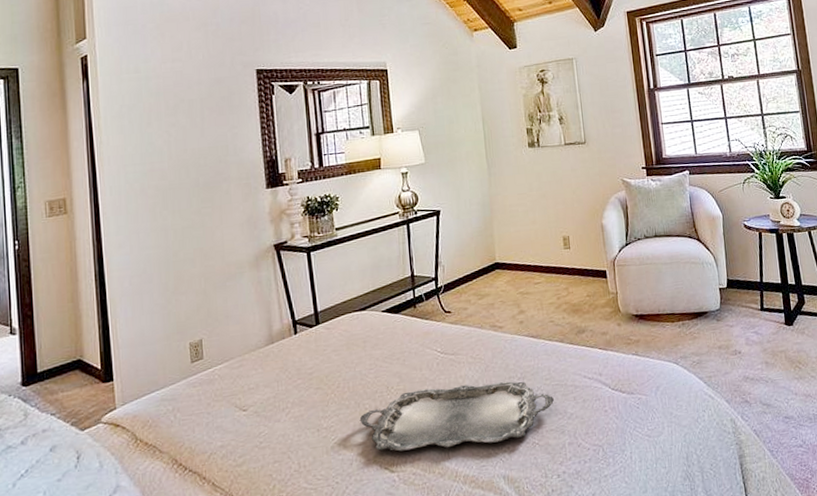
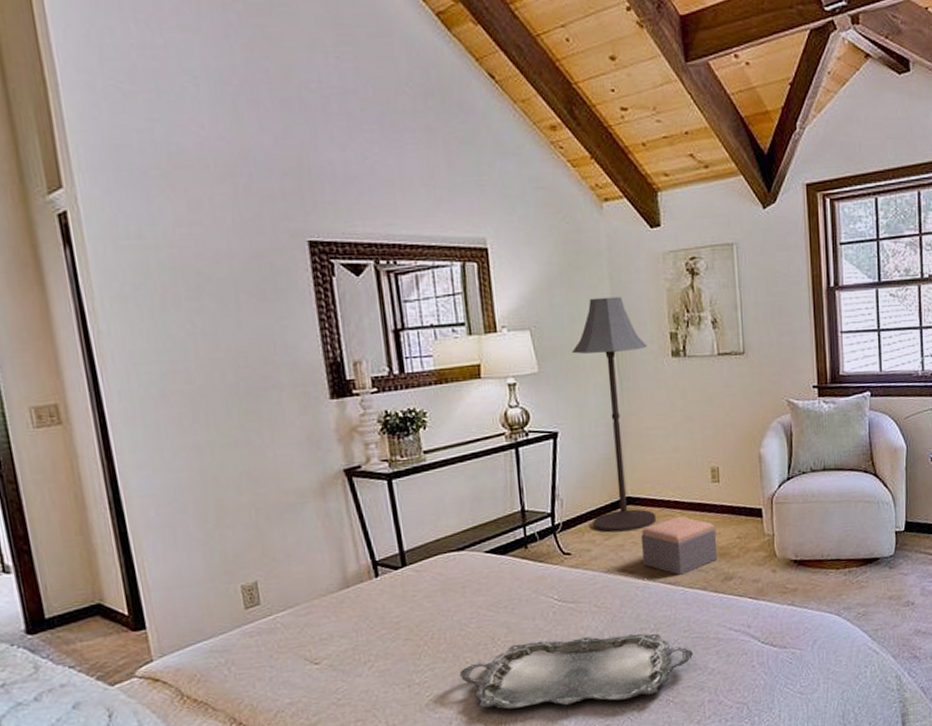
floor lamp: none [451,102,520,294] -> present [572,296,657,533]
footstool: none [507,278,572,329] -> present [640,516,718,575]

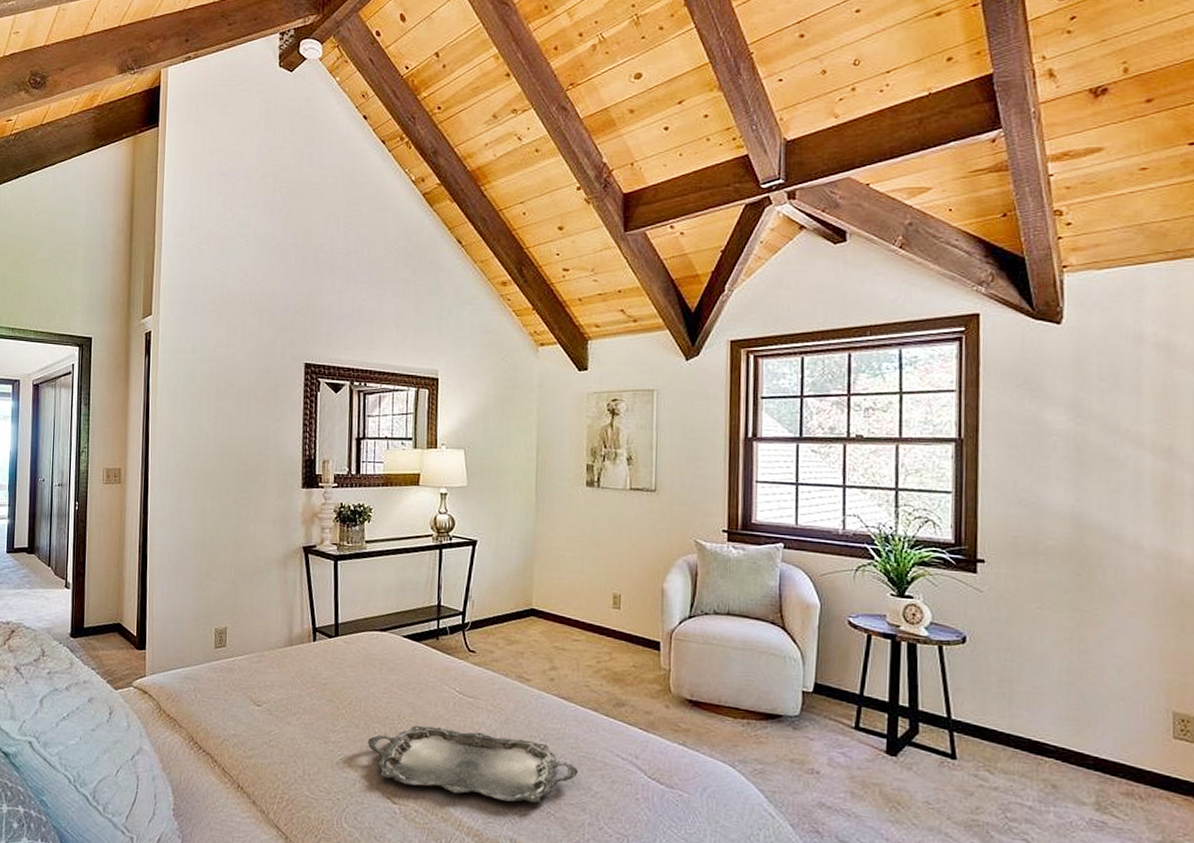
floor lamp: present [572,296,657,533] -> none [498,427,564,641]
footstool: present [640,516,718,575] -> none [539,635,612,692]

